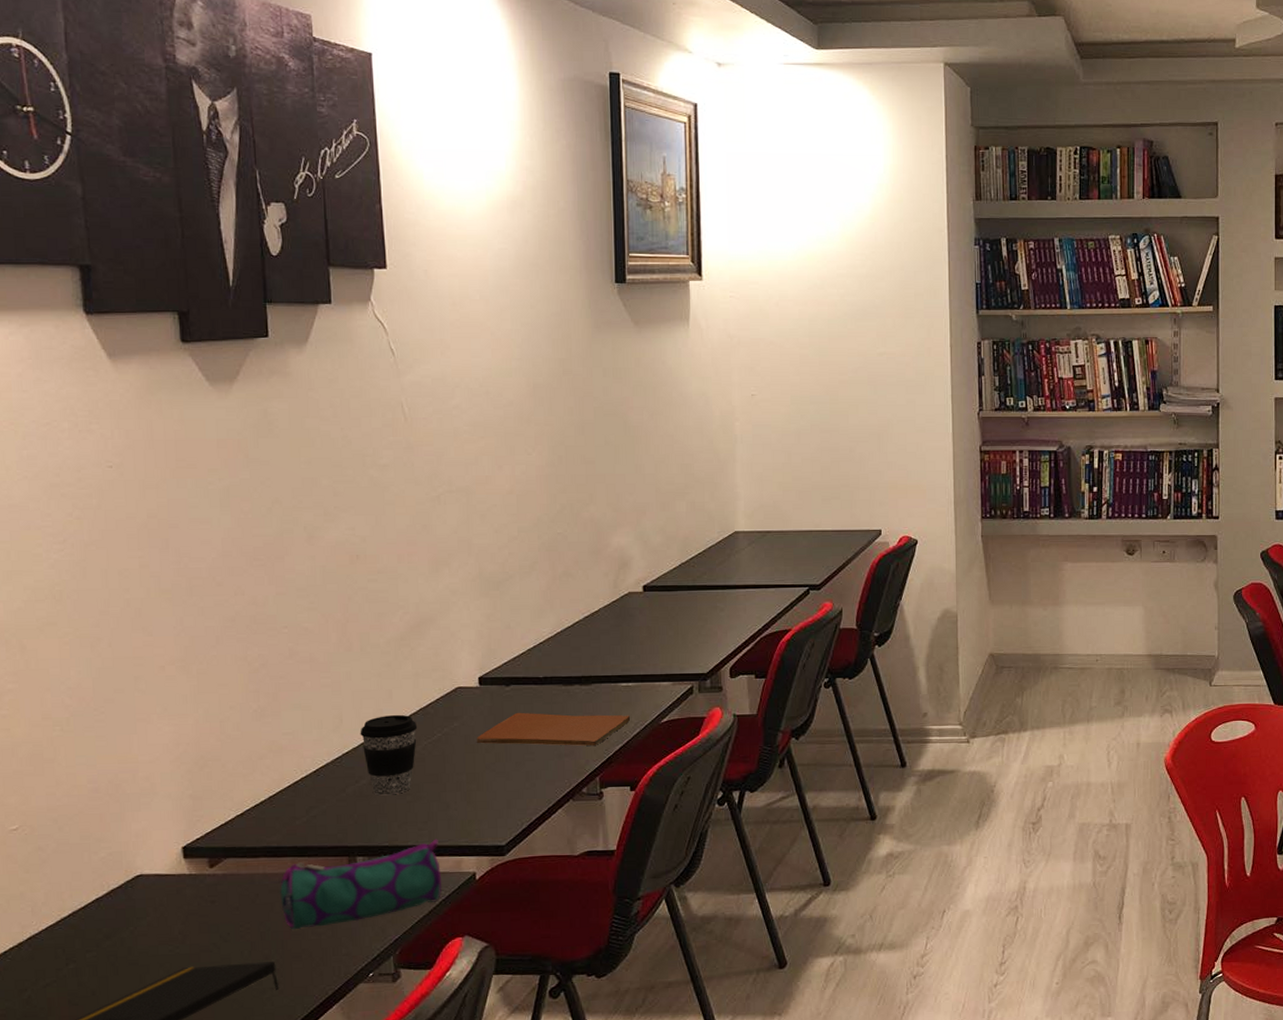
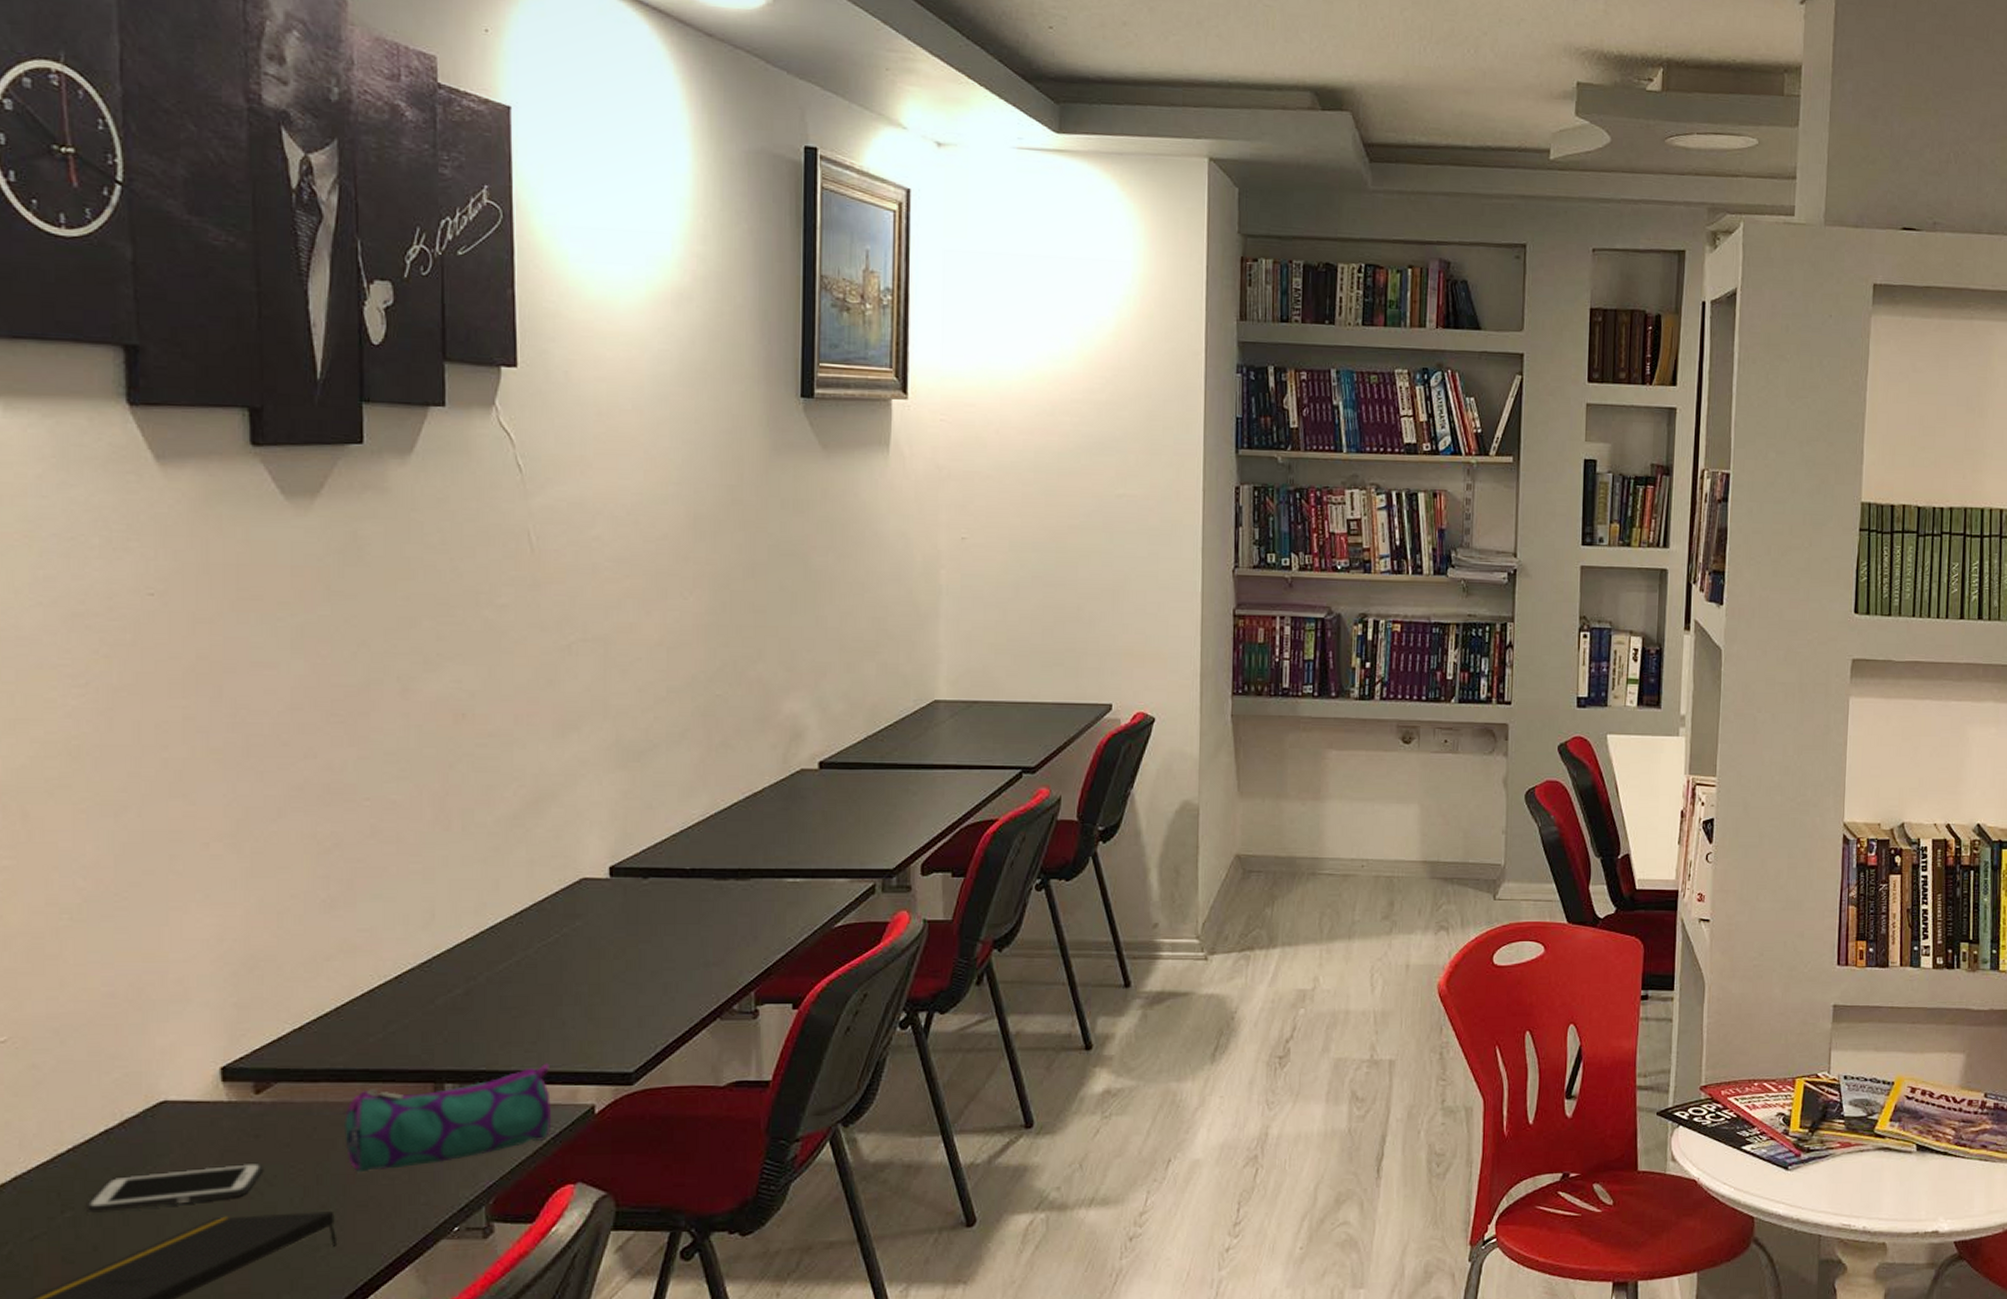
cell phone: none [85,923,218,965] -> present [86,1162,262,1213]
coffee cup: present [360,714,418,796] -> none [456,909,530,1009]
book: present [477,712,631,747] -> none [604,910,797,954]

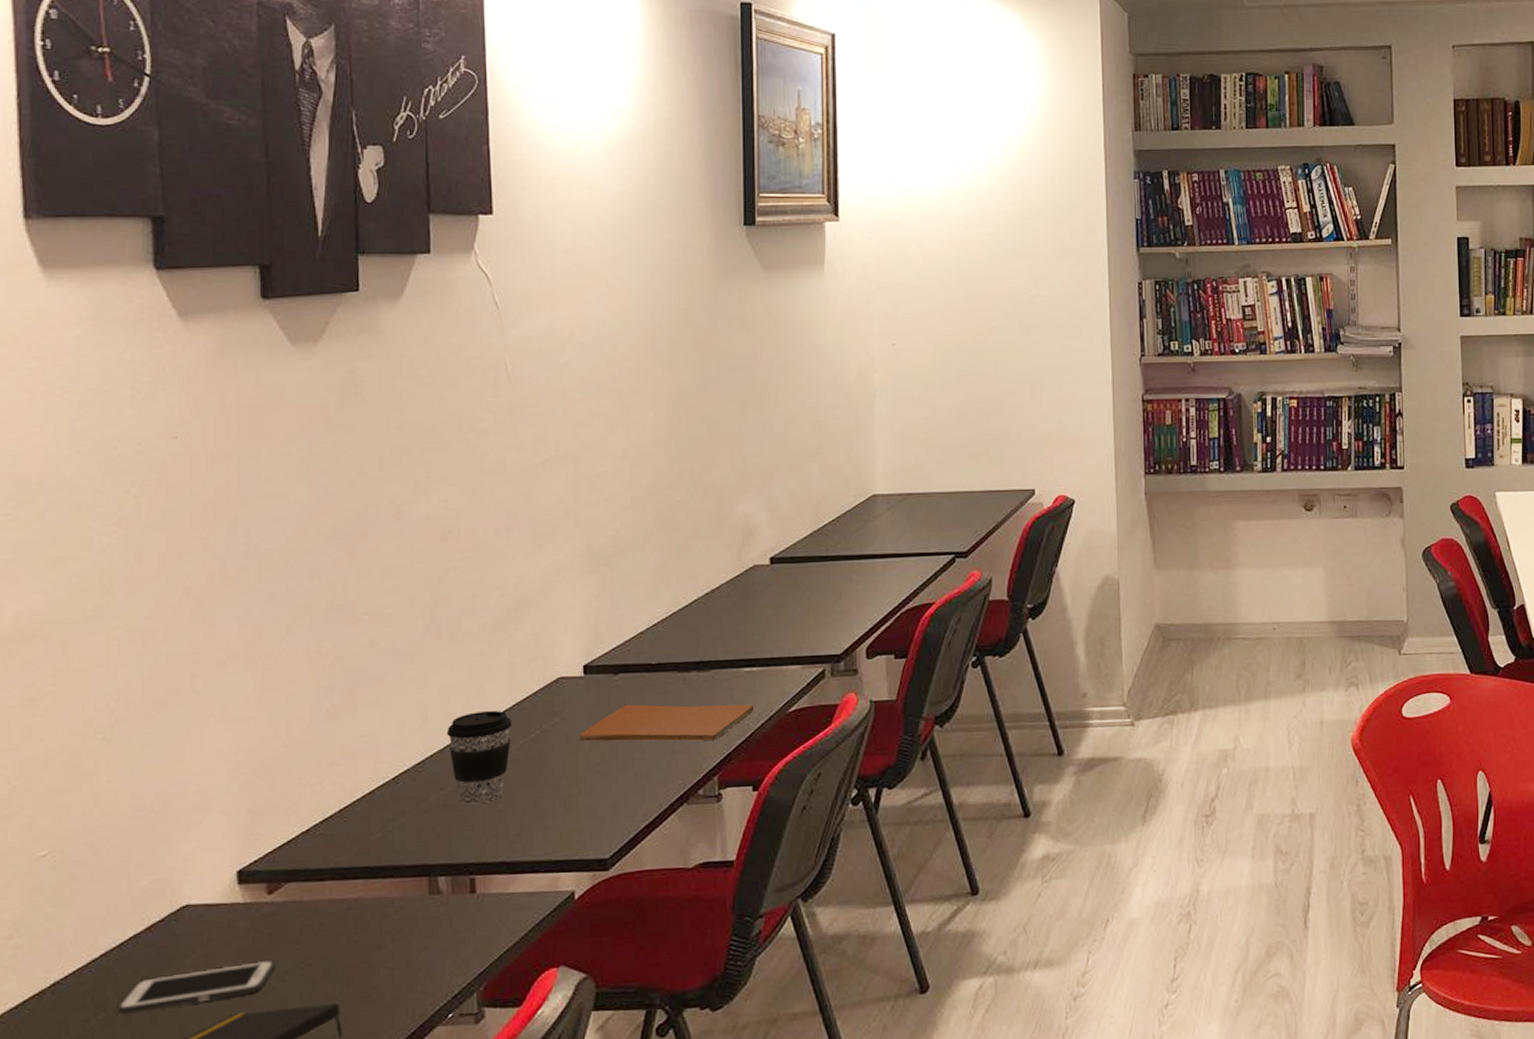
pencil case: present [343,1063,551,1173] -> none [347,853,535,965]
coffee cup: none [456,909,530,1009] -> present [446,710,513,805]
book: none [604,910,797,954] -> present [580,704,755,742]

